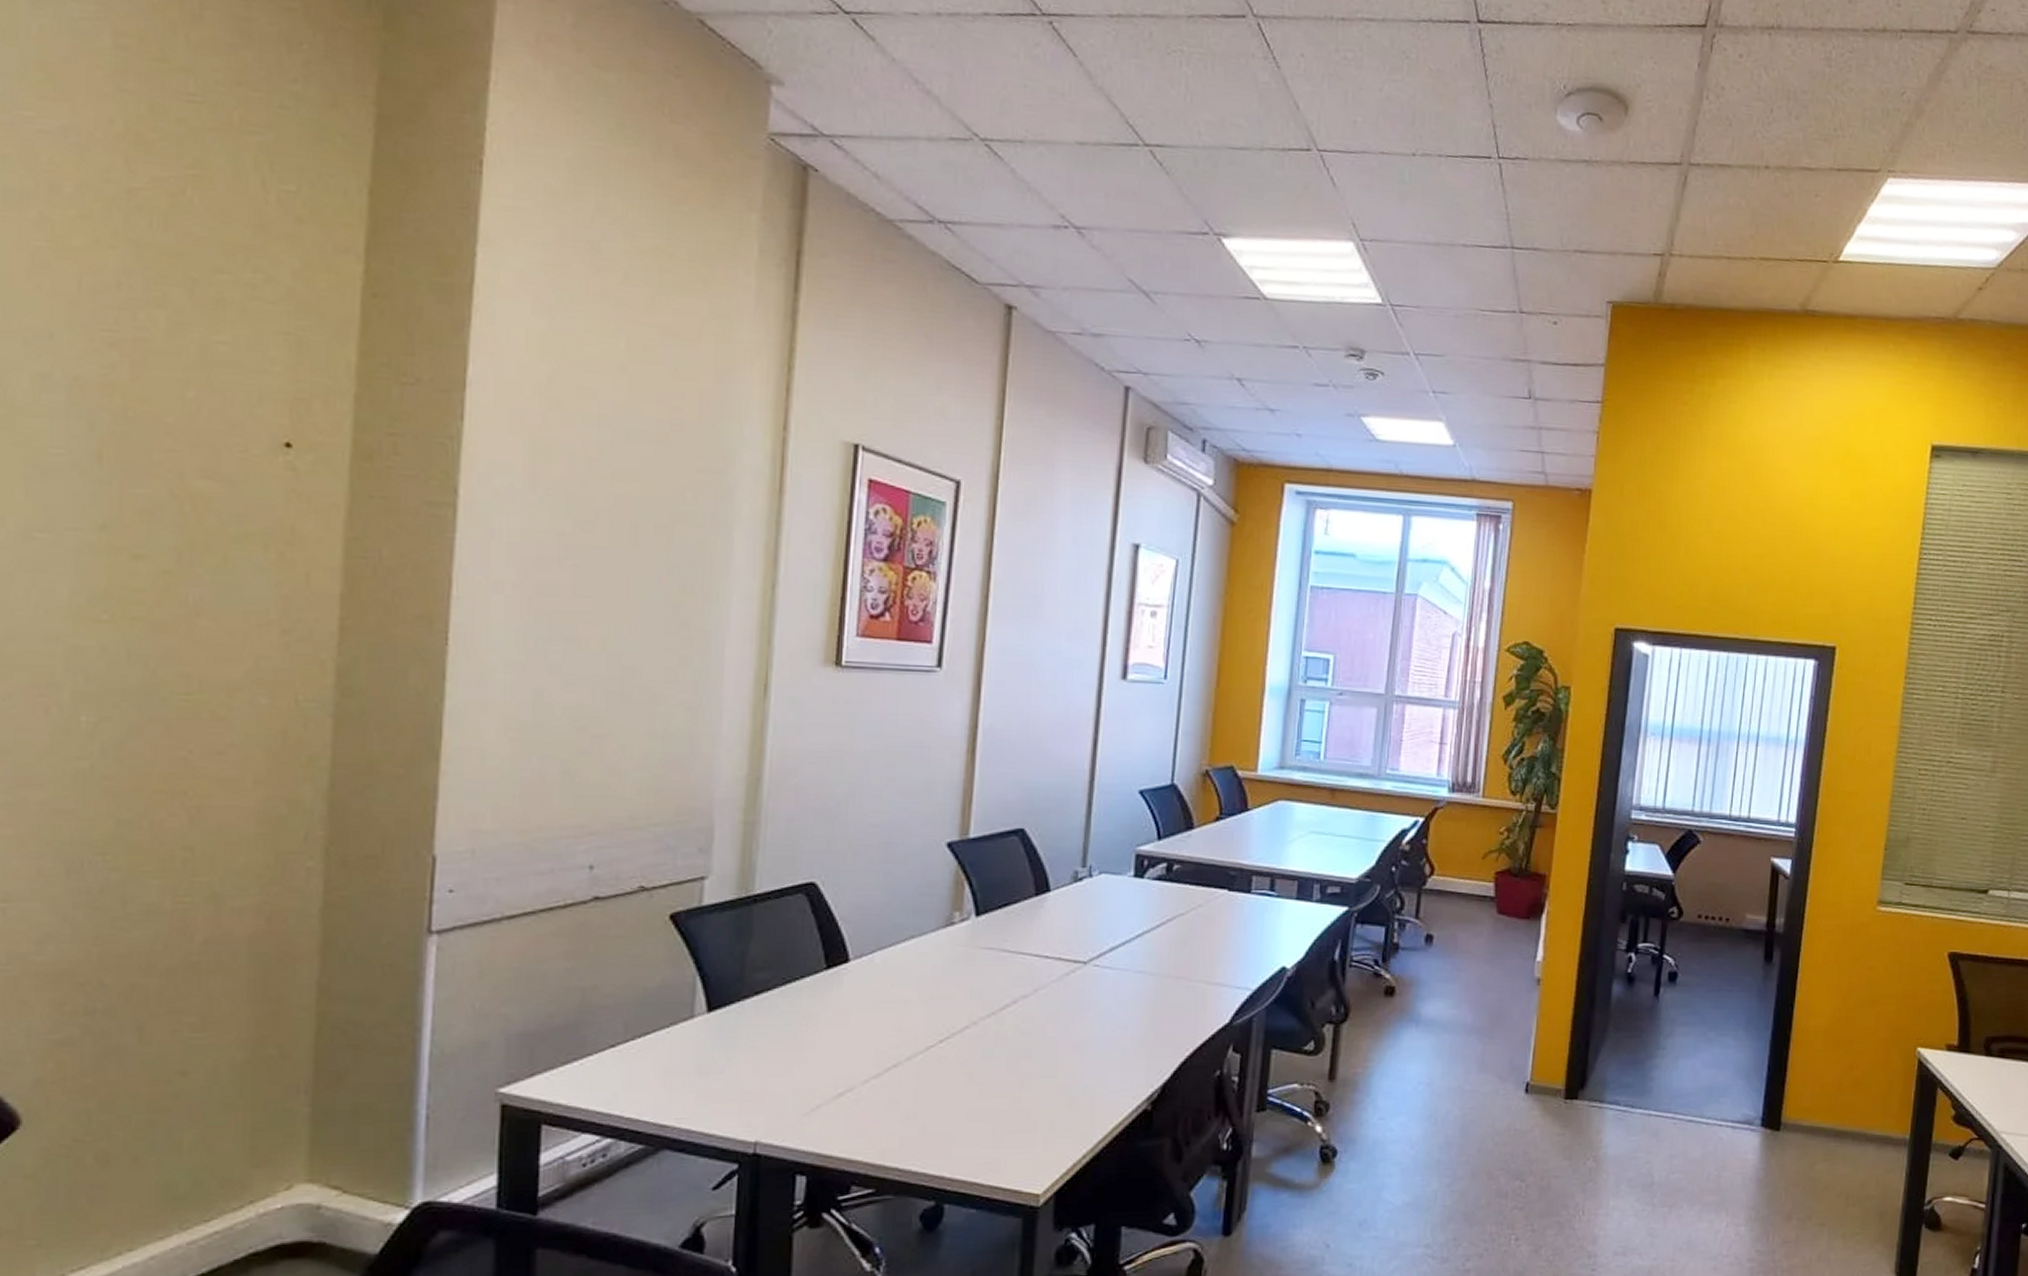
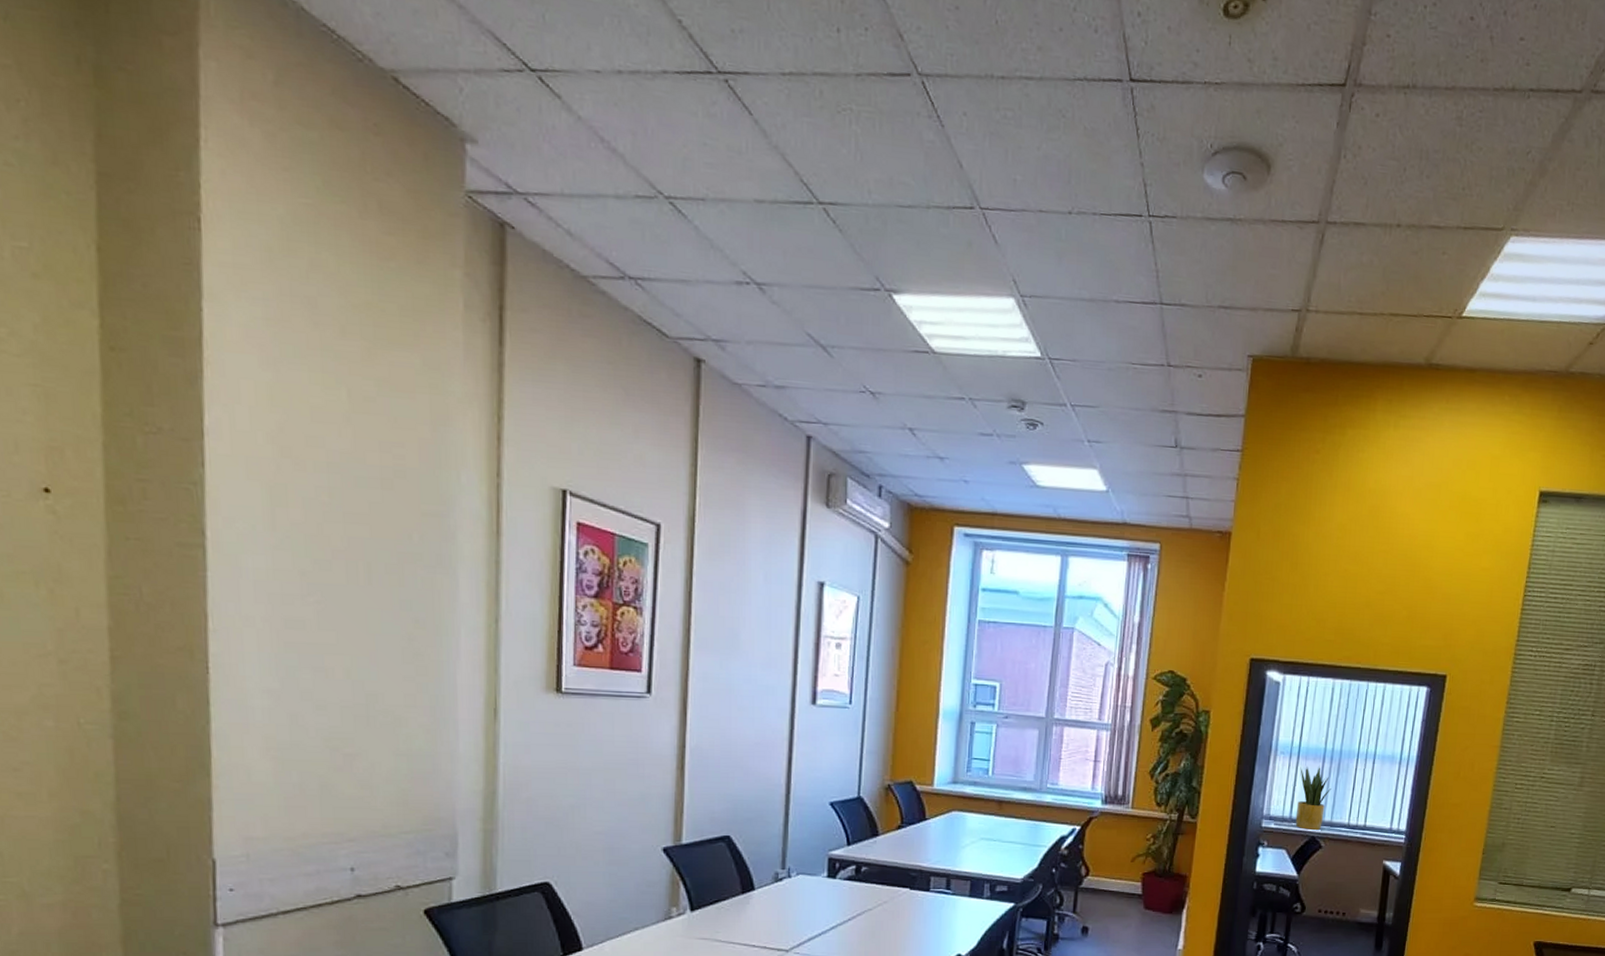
planter: none [1669,749,1710,823] -> present [1295,766,1332,831]

